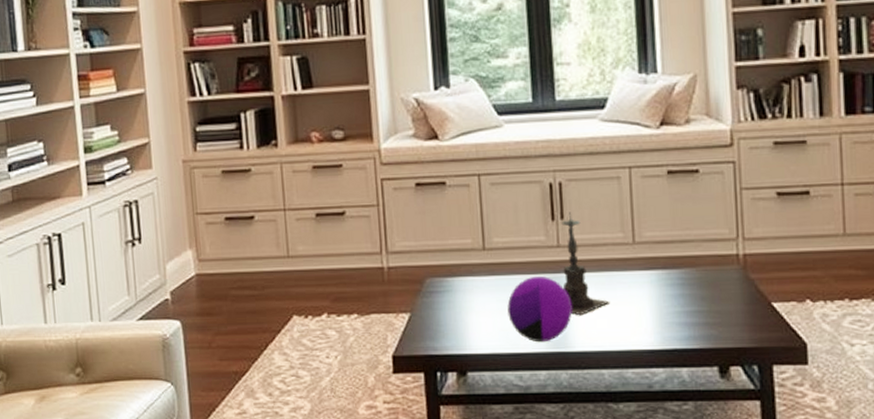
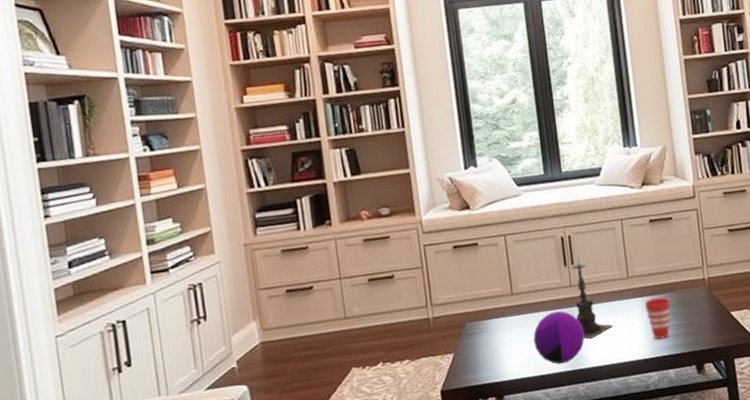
cup: none [654,272,689,327] -> present [645,297,670,340]

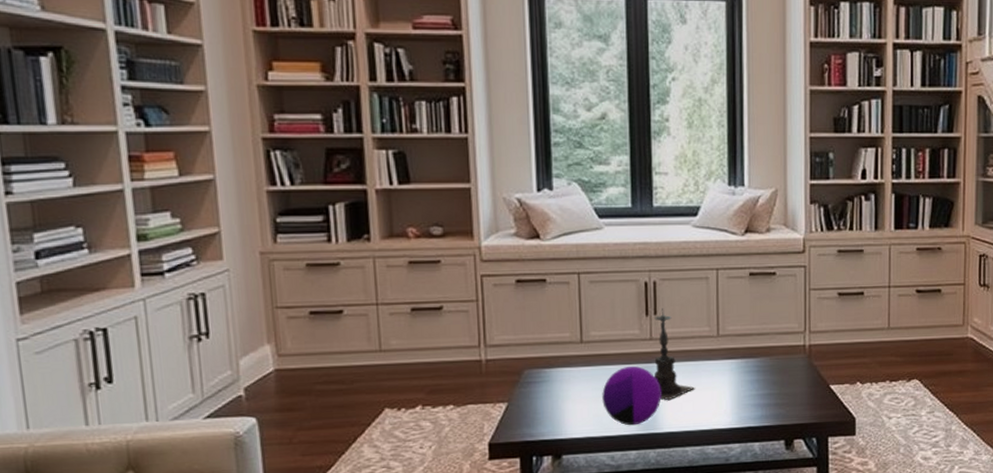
cup: present [645,297,670,340] -> none [734,361,764,408]

